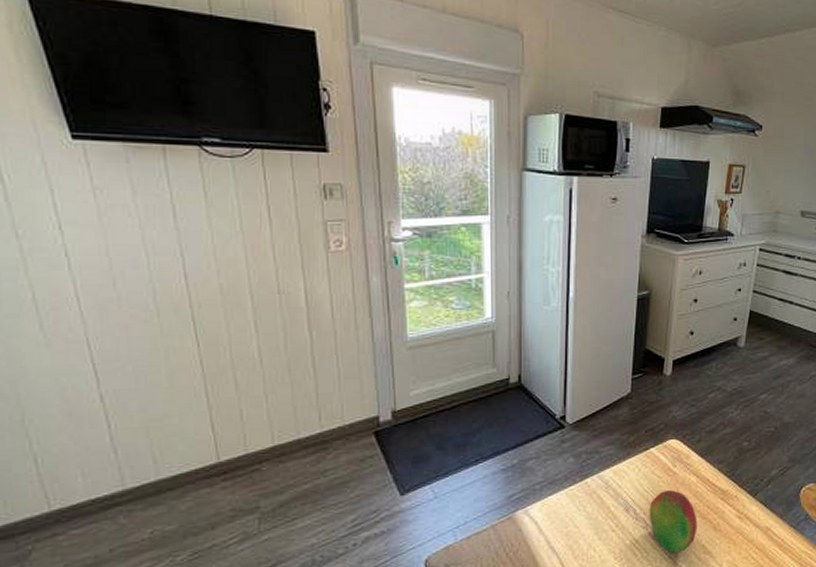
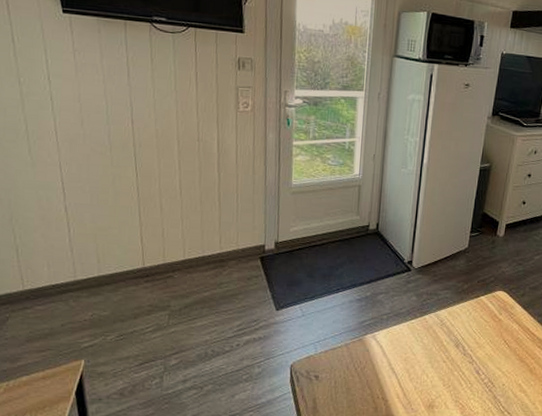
fruit: present [649,489,697,553] -> none [475,333,517,388]

